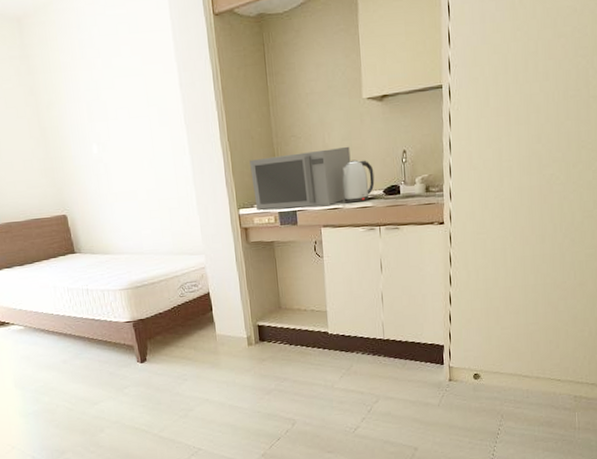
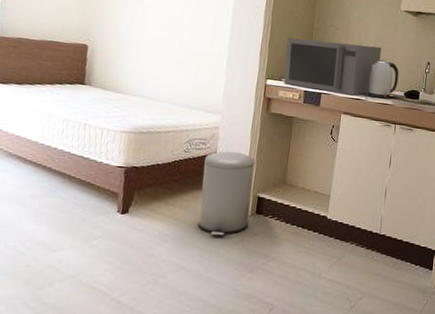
pedal bin: none [200,287,255,368] -> present [198,151,255,236]

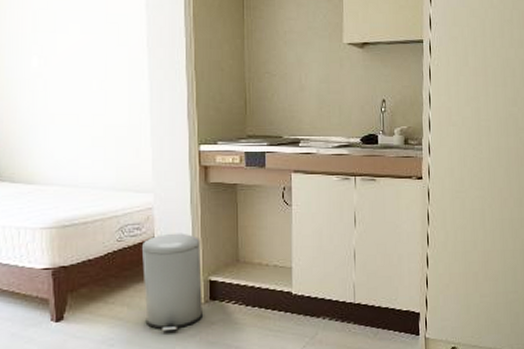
microwave: present [284,37,382,96] -> none [217,89,328,150]
kettle: present [367,59,399,99] -> none [317,104,352,149]

